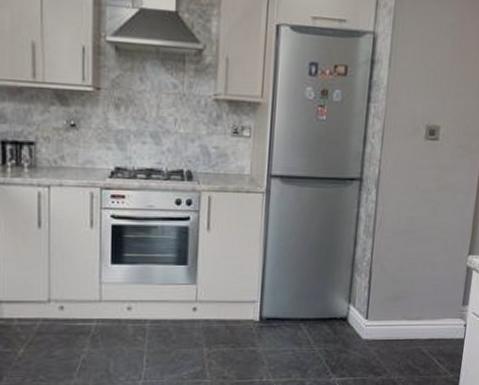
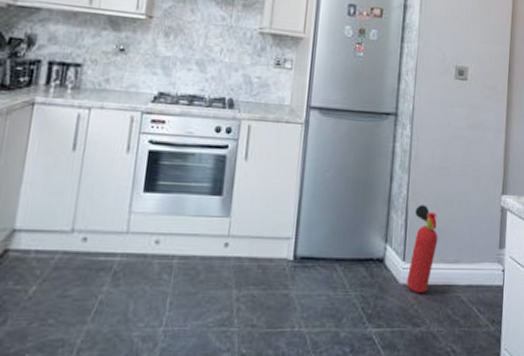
fire extinguisher: none [369,267,402,346] -> present [407,205,439,292]

